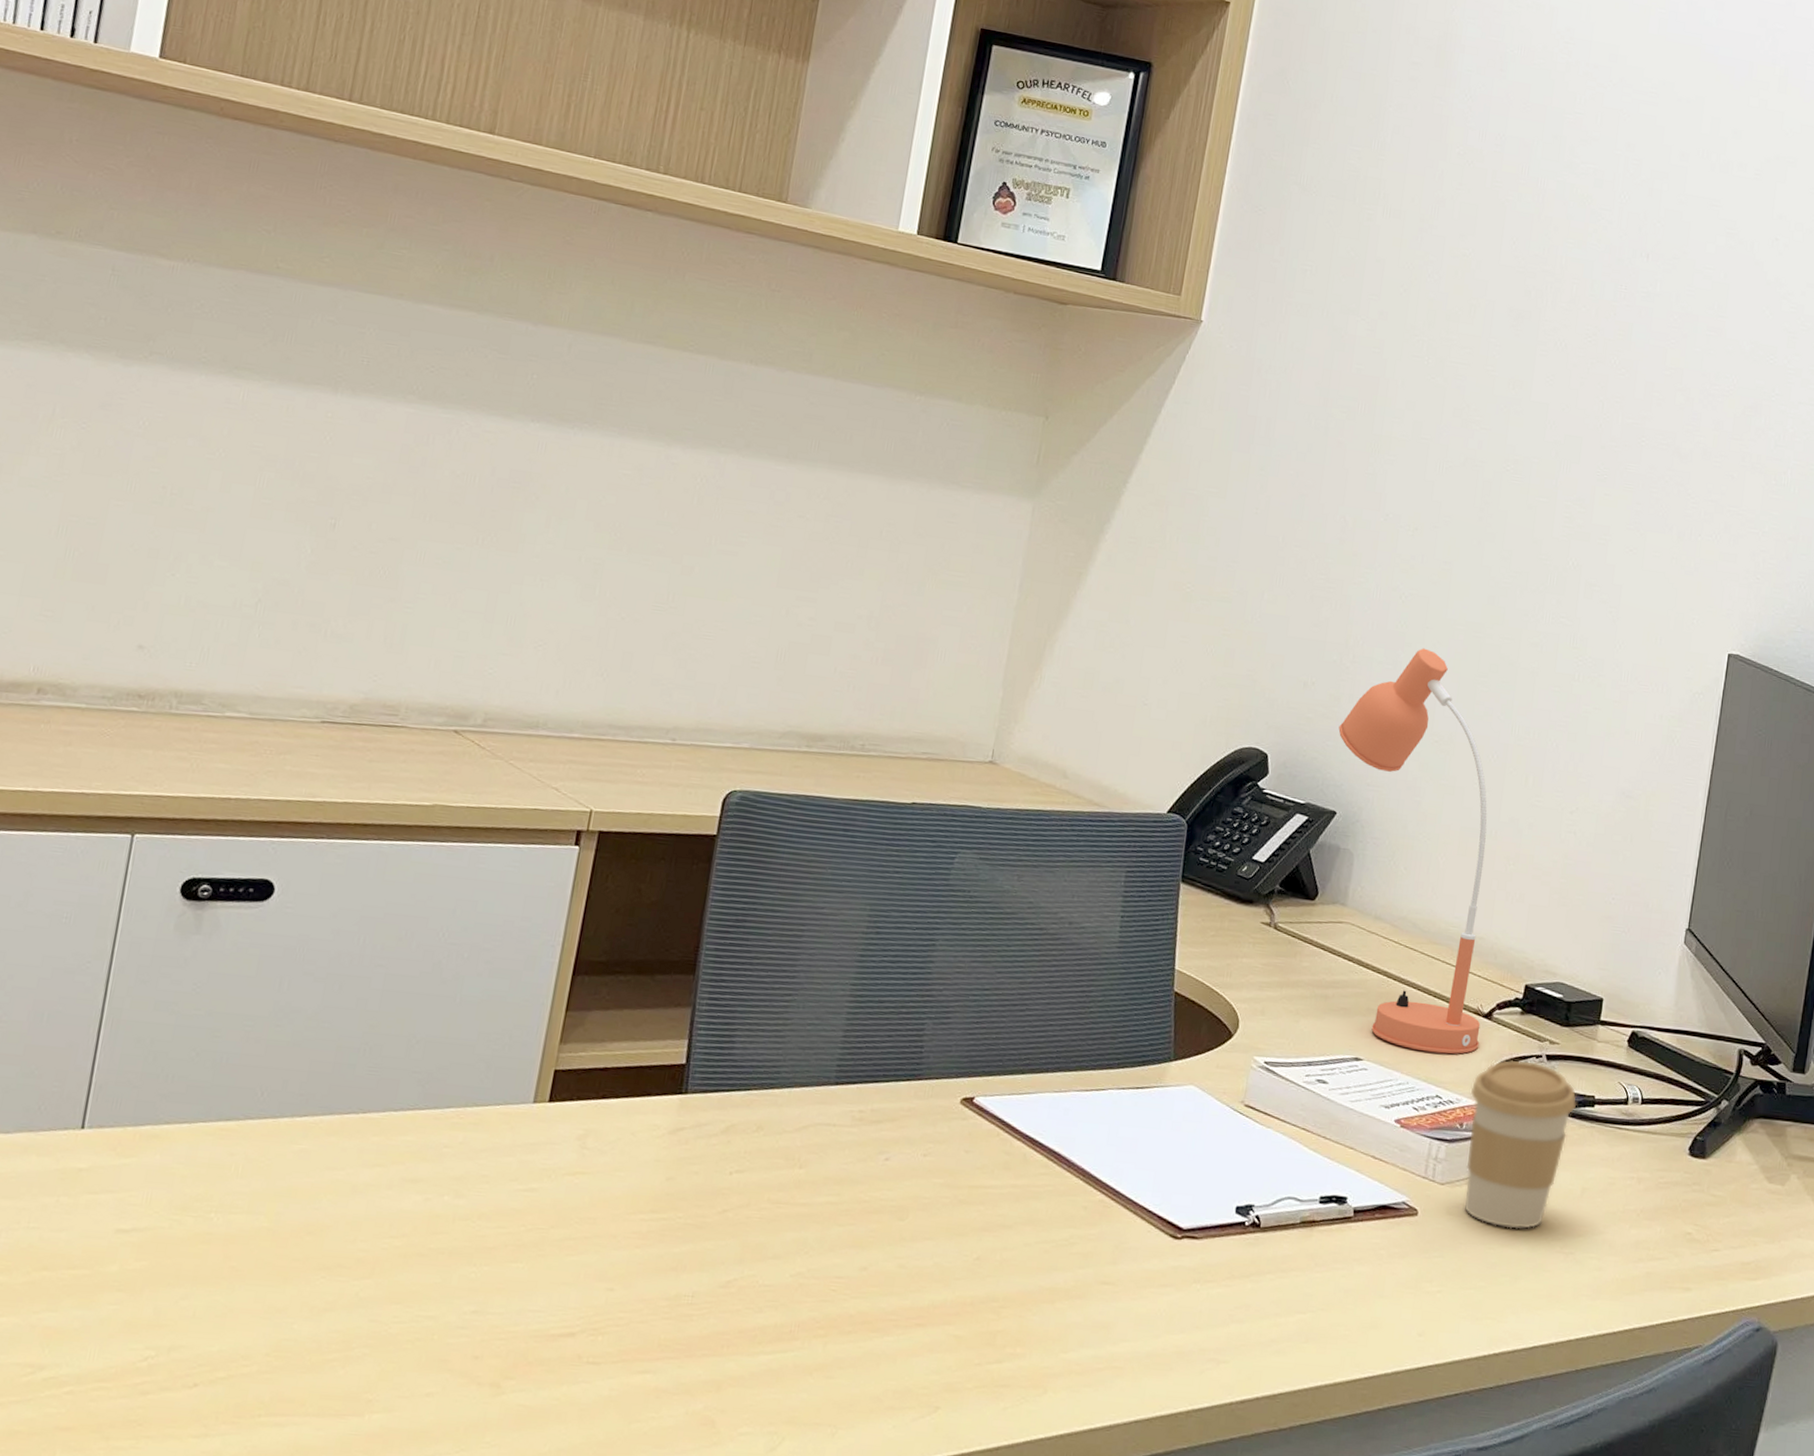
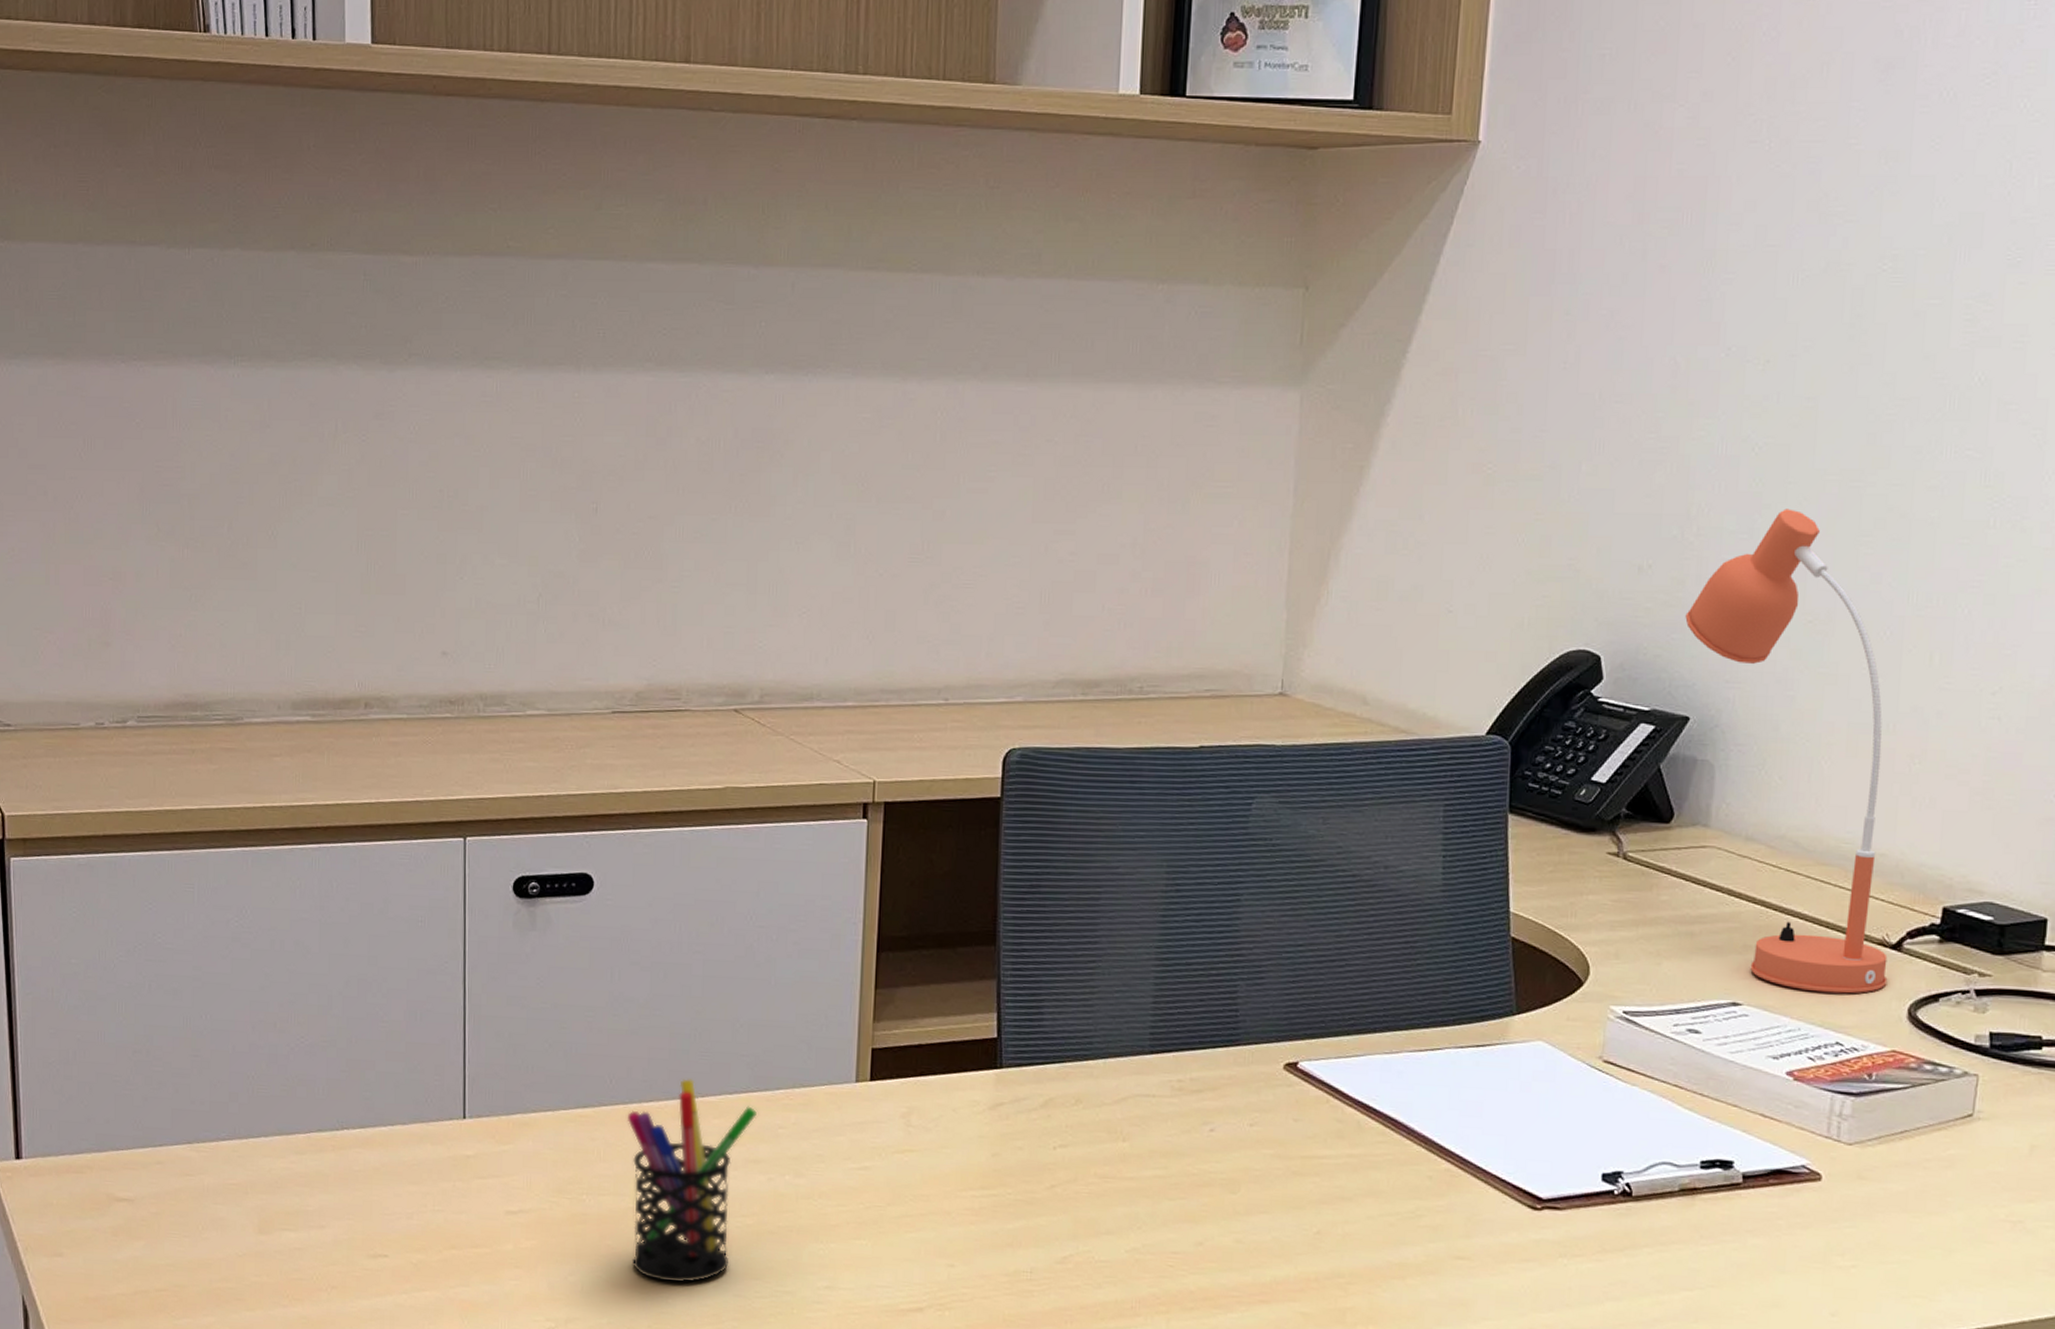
pen holder: none [258,1094,422,1308] -> present [627,1079,757,1283]
coffee cup: present [1465,1060,1577,1229] -> none [1879,997,2019,1195]

